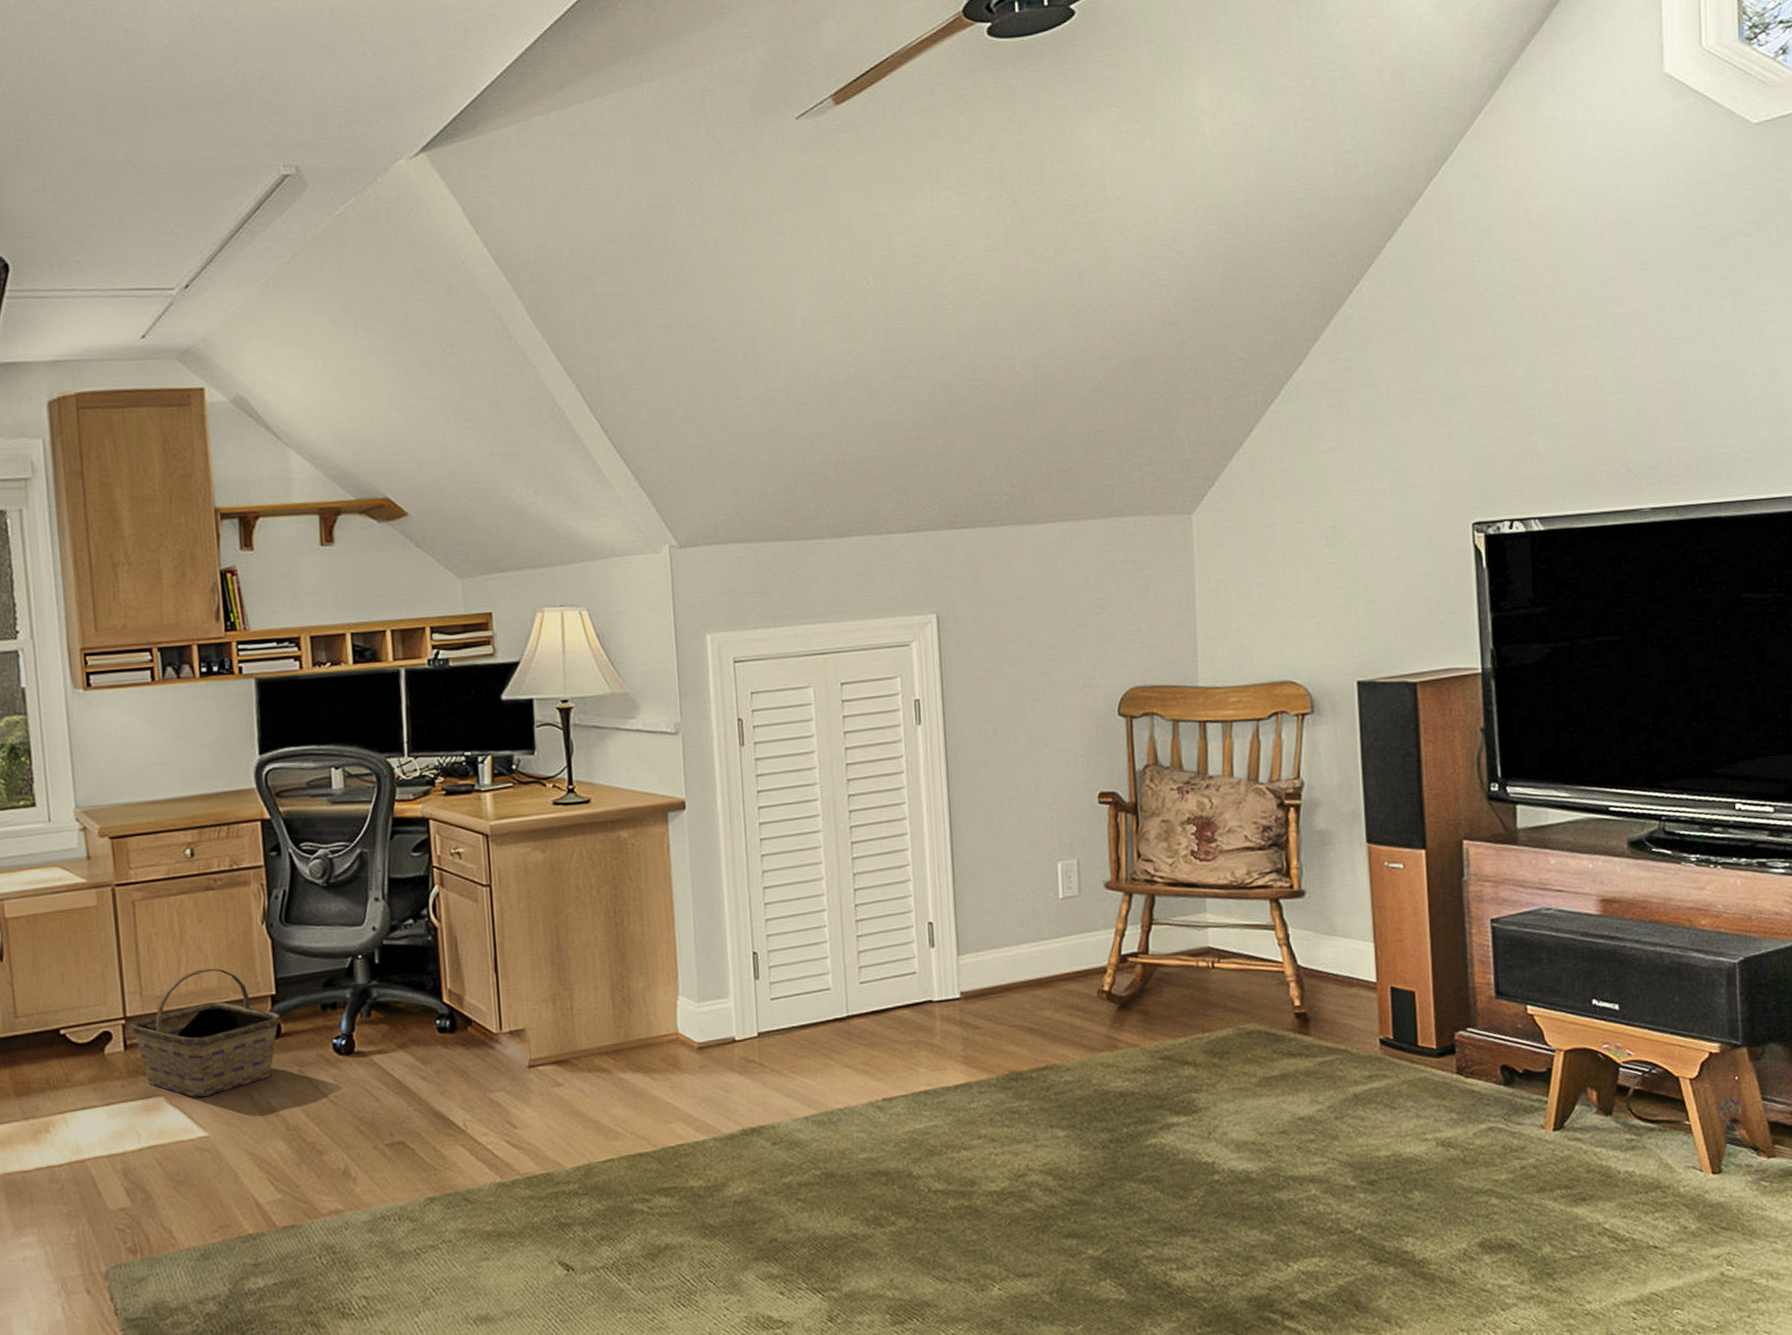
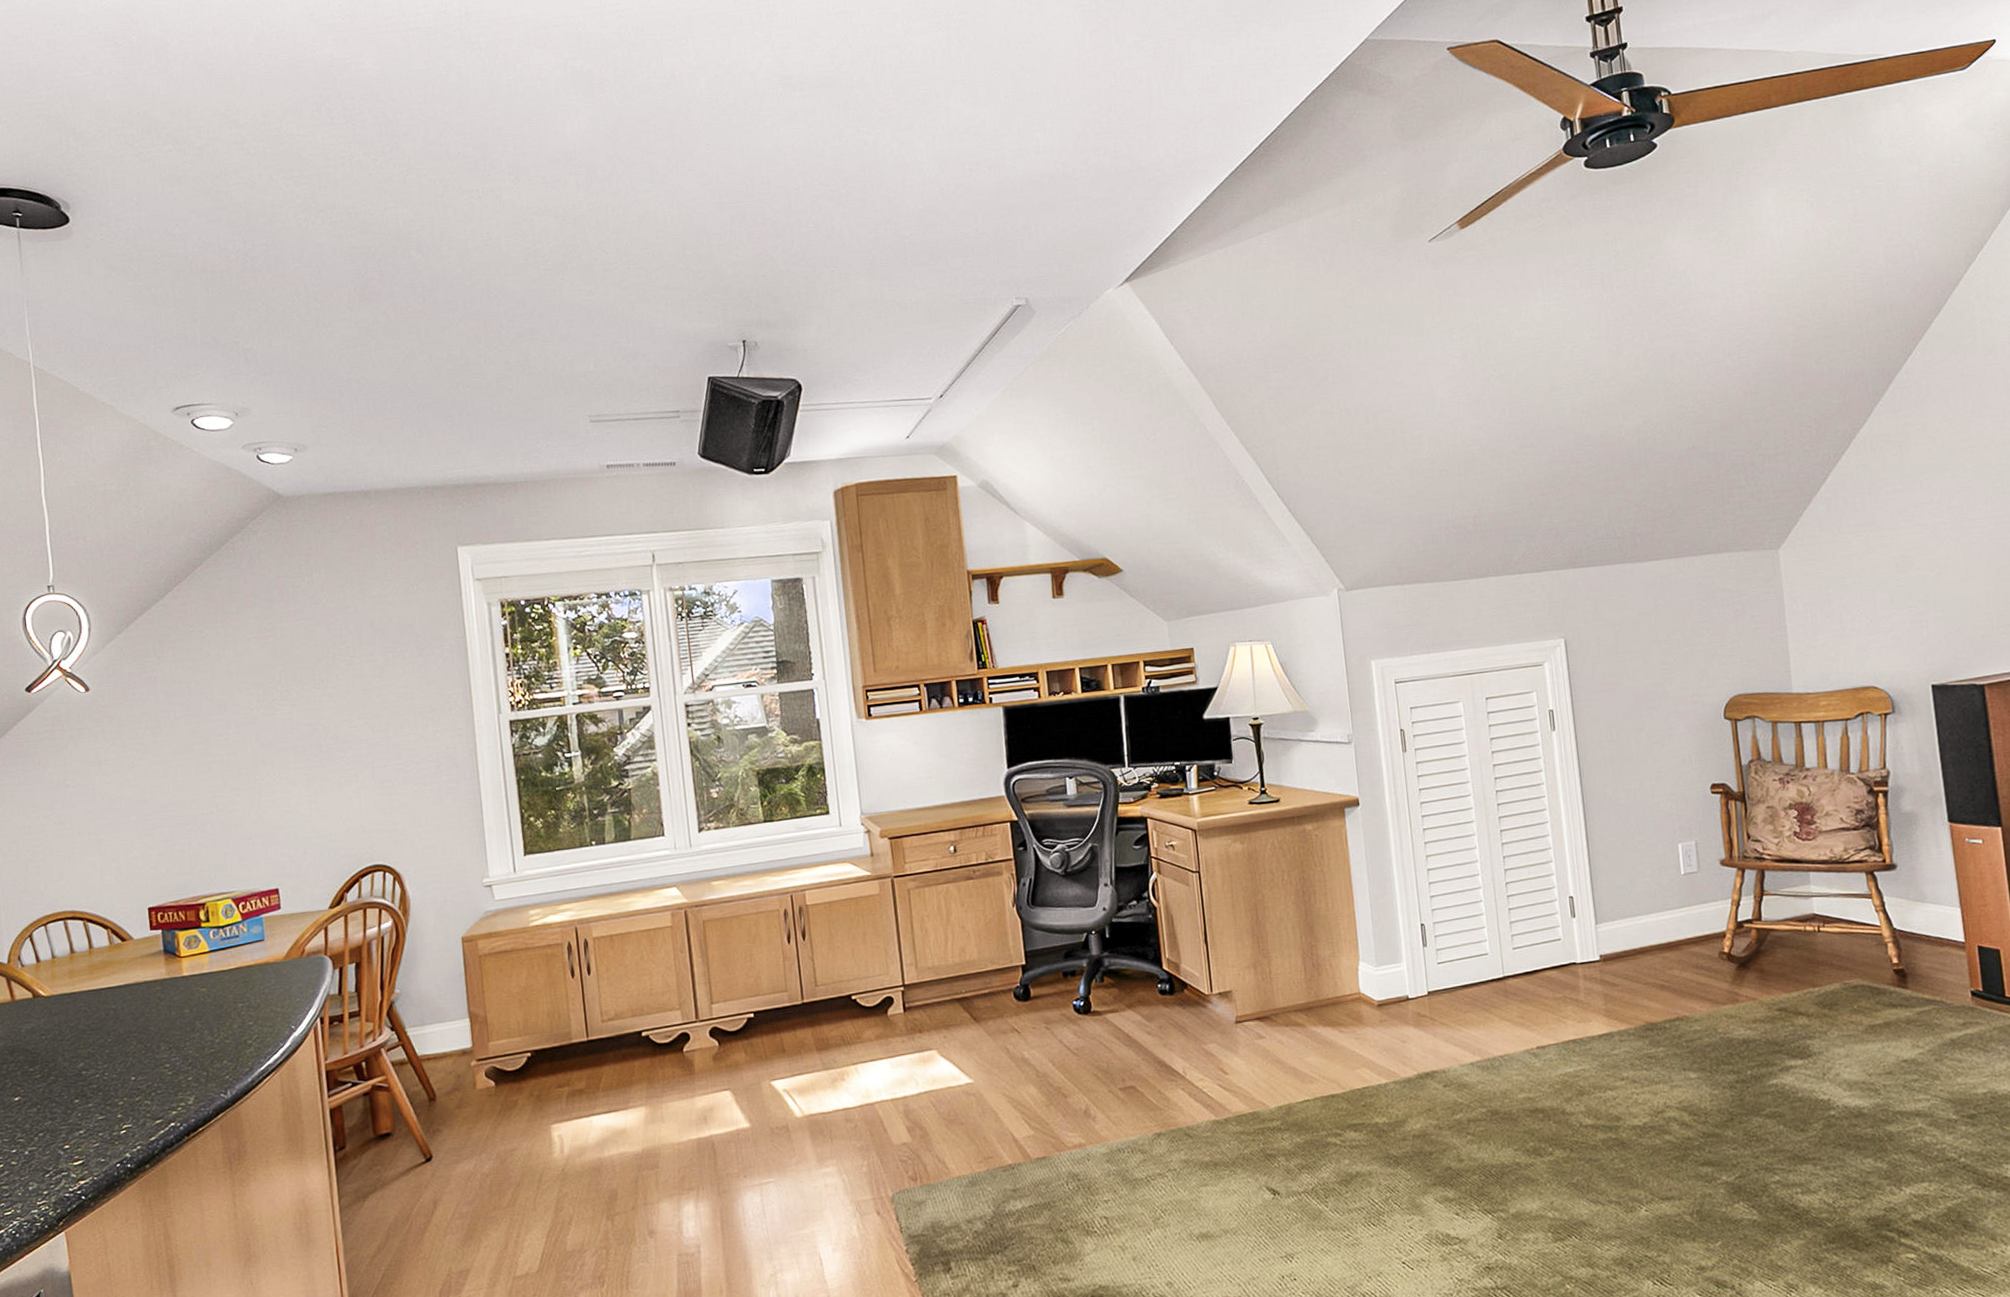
basket: present [130,968,281,1098] -> none [908,943,1030,1051]

